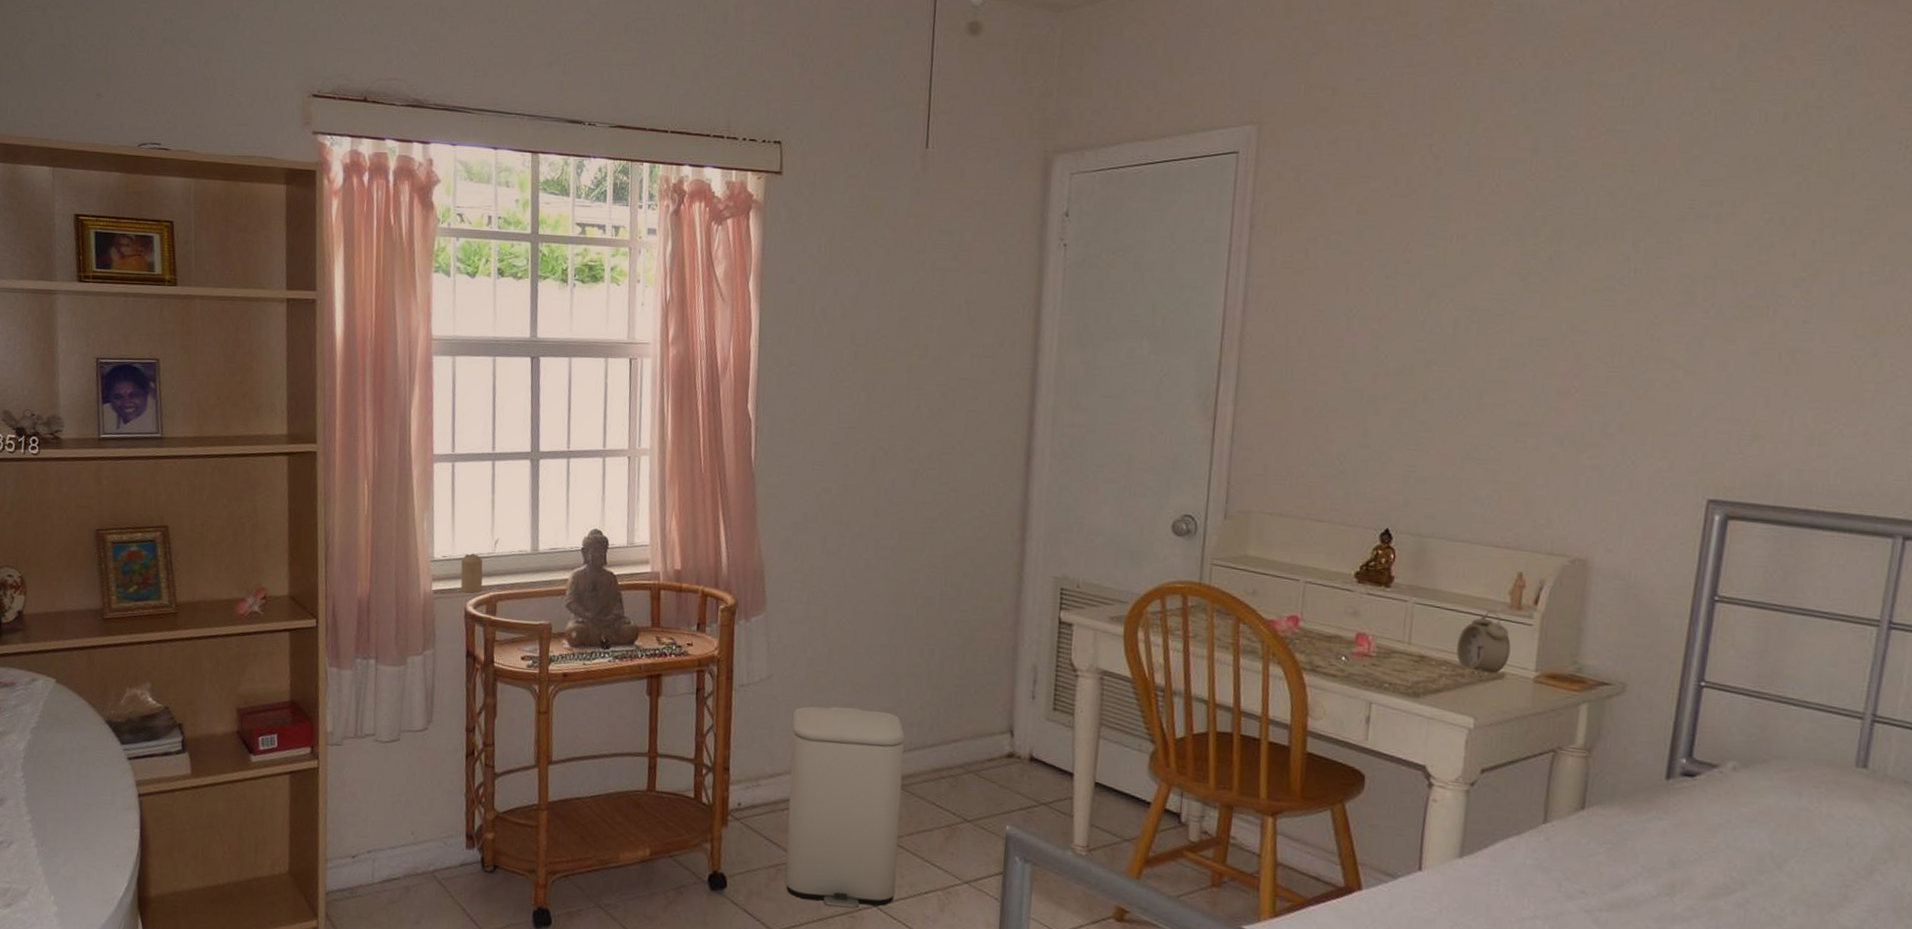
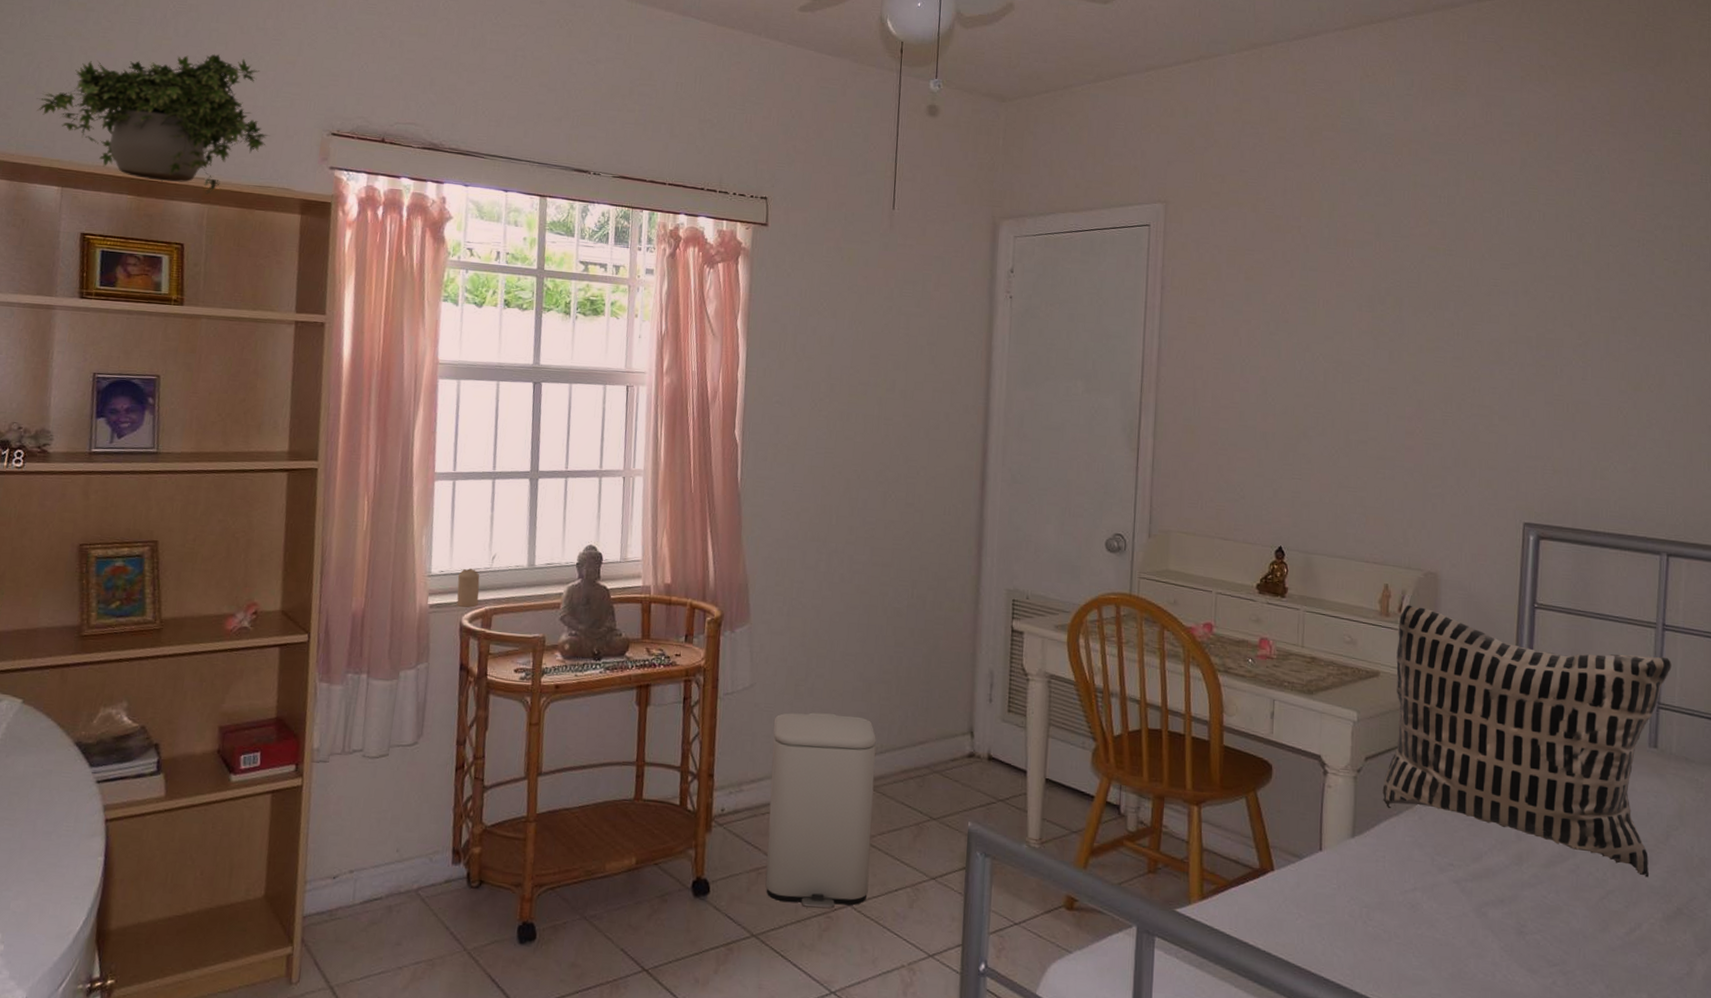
potted plant: none [22,14,251,168] -> present [36,53,270,194]
alarm clock: present [1456,611,1511,677] -> none [1340,617,1382,675]
cushion: none [1500,596,1897,917] -> present [1382,605,1672,878]

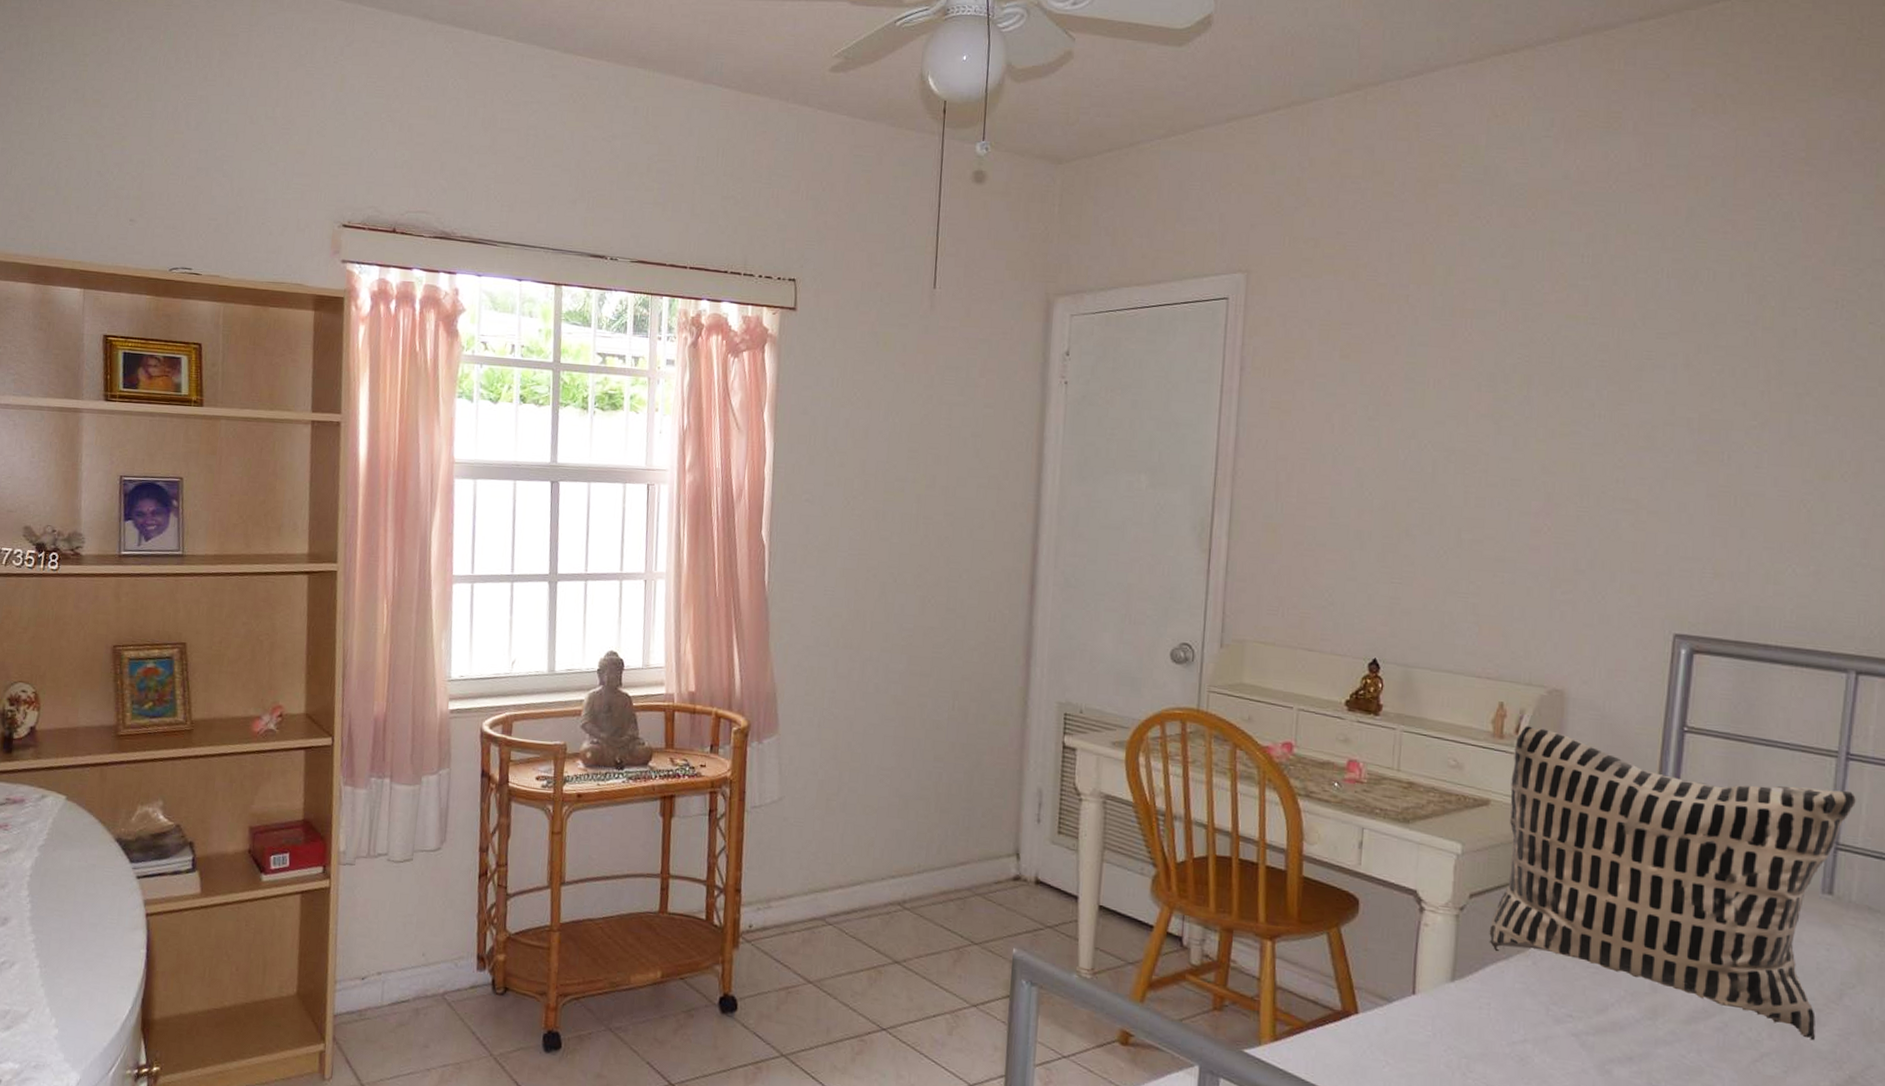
potted plant: present [36,53,270,194] -> none [56,146,282,292]
candle: present [456,568,480,608] -> none [477,673,500,714]
pedal bin: present [765,712,876,909] -> none [795,828,913,1033]

